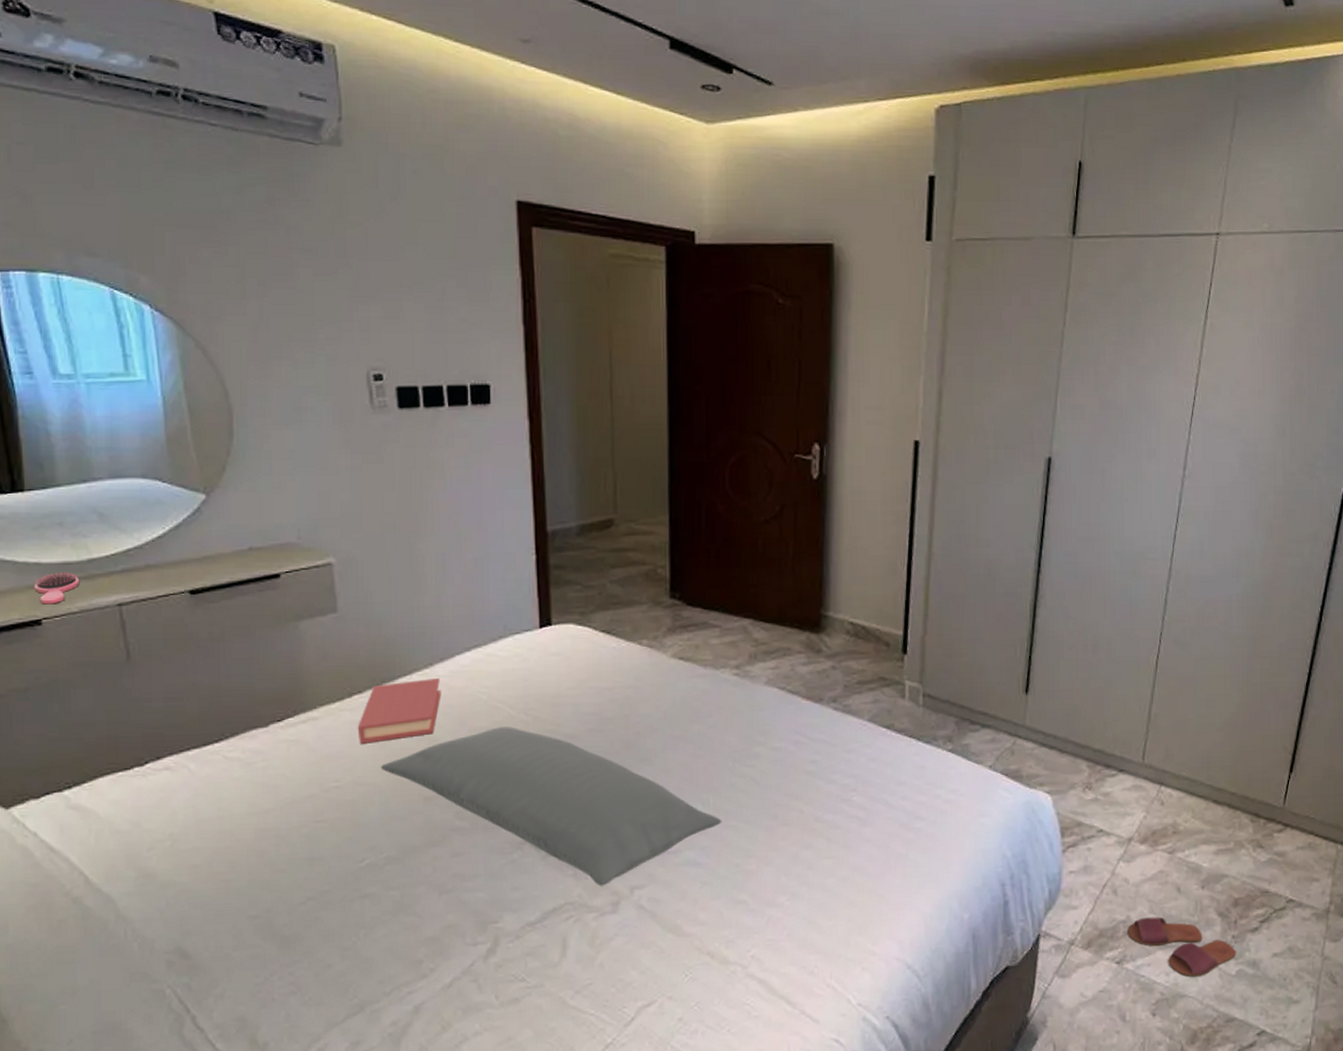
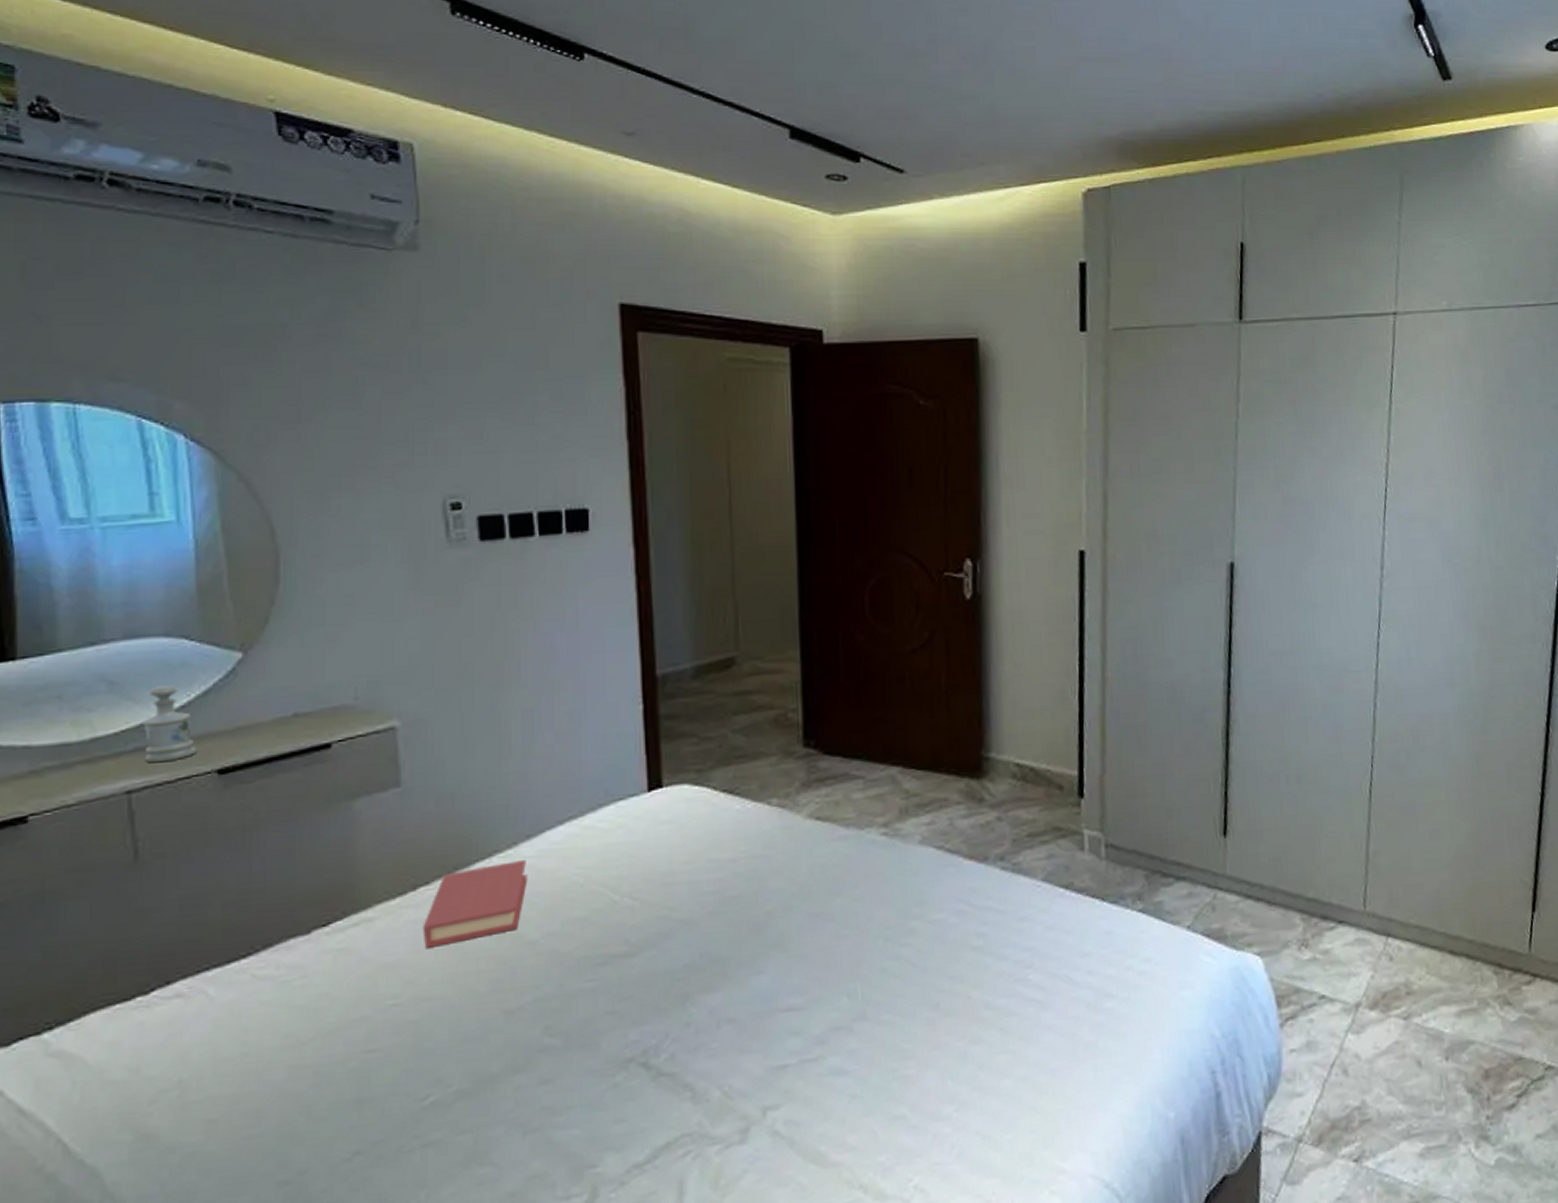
hairbrush: present [34,572,80,605] -> none [21,755,80,797]
perfume bottle: none [127,518,172,582] -> present [142,684,197,763]
pillow: present [380,727,722,886] -> none [450,915,873,1110]
slippers: present [1128,917,1237,977] -> none [1364,1098,1494,1172]

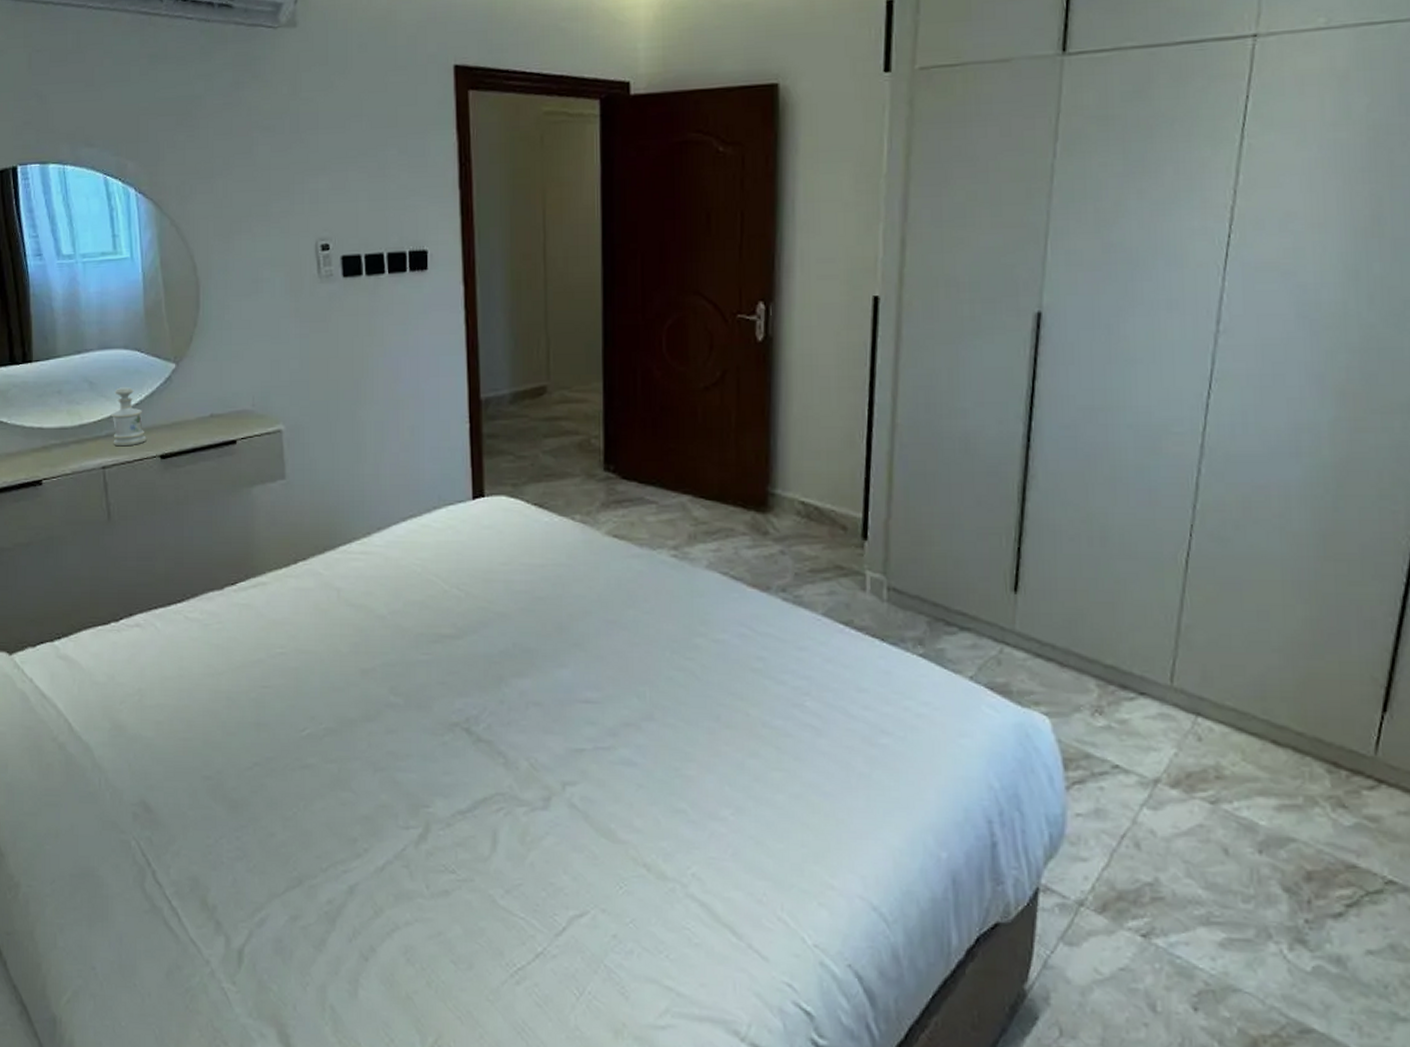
book: present [422,860,528,948] -> none [301,548,378,611]

